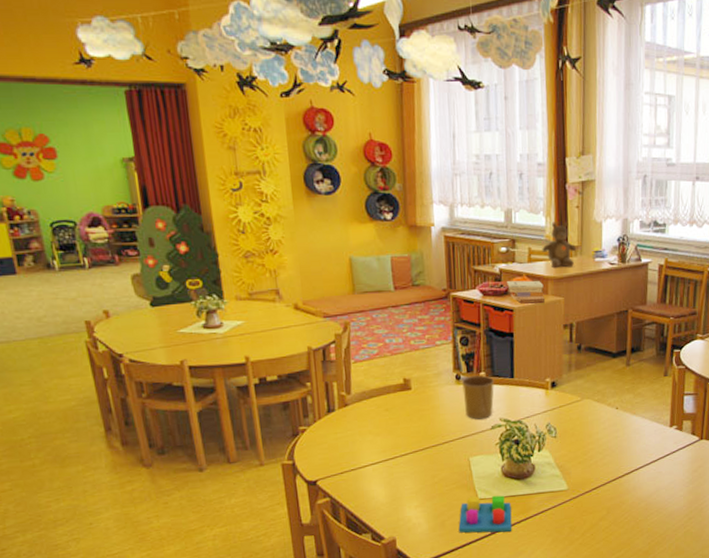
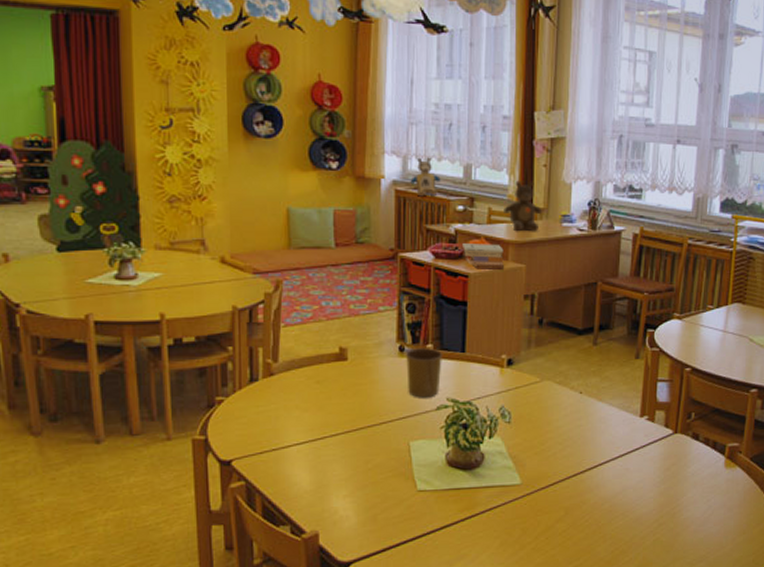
stuffed animal: none [457,204,485,241] -> present [410,157,441,197]
toy blocks: present [458,495,512,533] -> none [392,486,455,531]

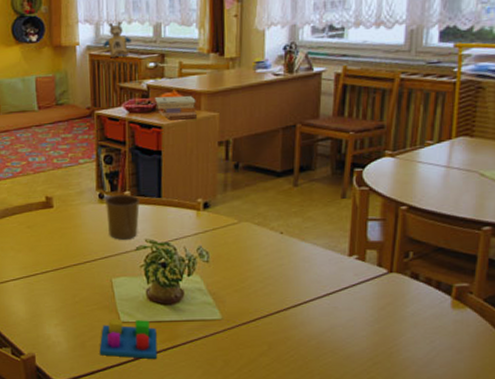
toy blocks: none [392,486,455,531] -> present [99,318,158,359]
teddy bear: present [504,180,543,232] -> none [194,32,235,81]

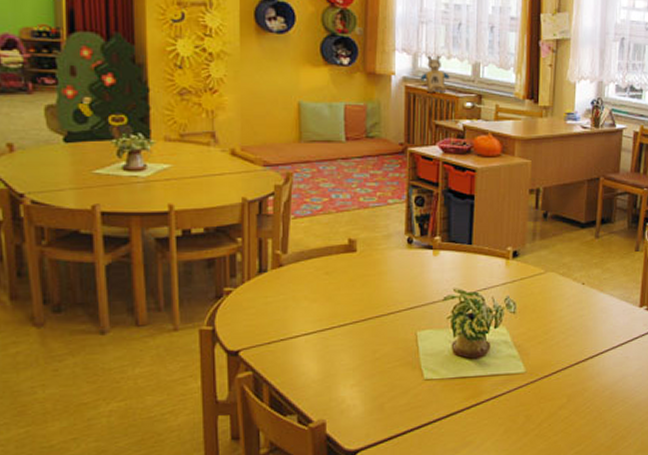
toy blocks: present [99,318,158,359] -> none [399,375,460,419]
cup: present [105,194,140,240] -> none [414,239,450,289]
books: present [154,95,197,121] -> none [469,139,510,164]

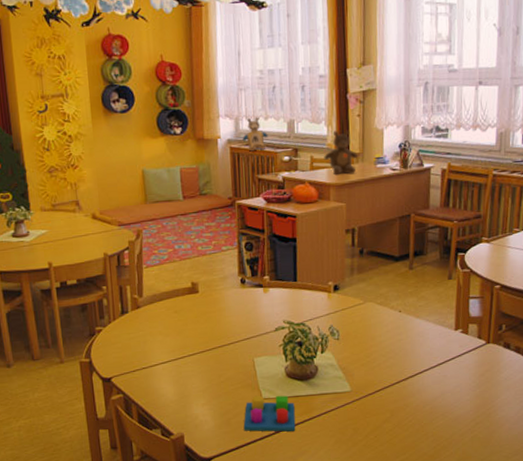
toy blocks: none [399,375,460,419] -> present [243,395,296,432]
teddy bear: none [510,79,548,129] -> present [324,129,358,174]

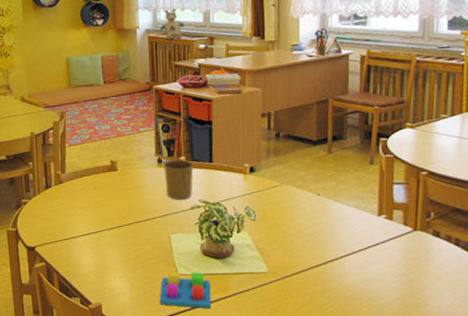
cup: none [247,278,278,322] -> present [163,159,194,200]
books: none [289,187,327,210] -> present [204,73,242,95]
teddy bear: present [324,129,358,174] -> none [239,18,274,61]

